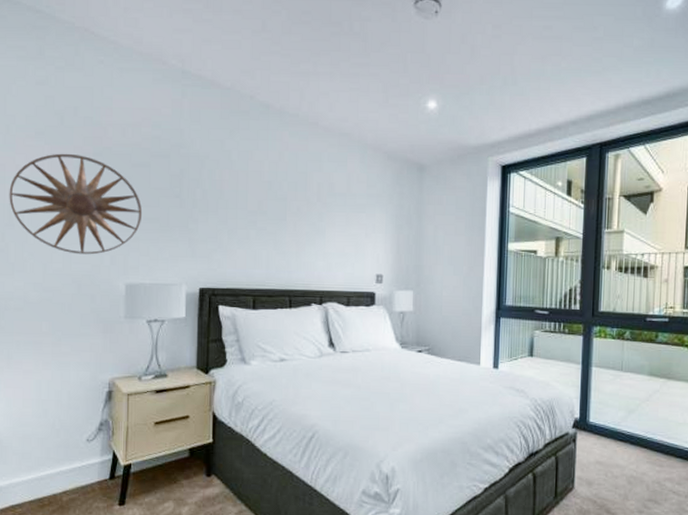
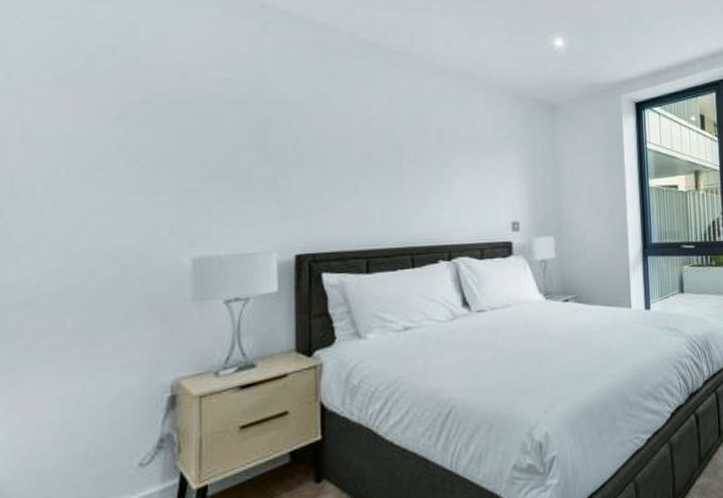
wall art: present [9,153,143,255] -> none [10,102,214,227]

